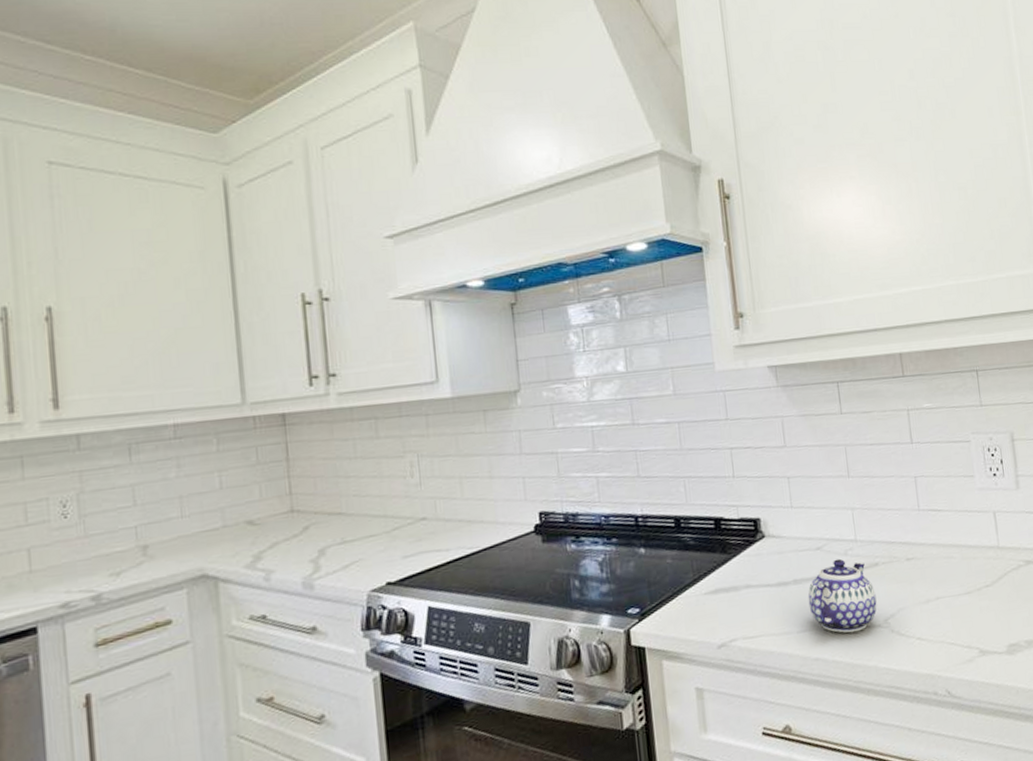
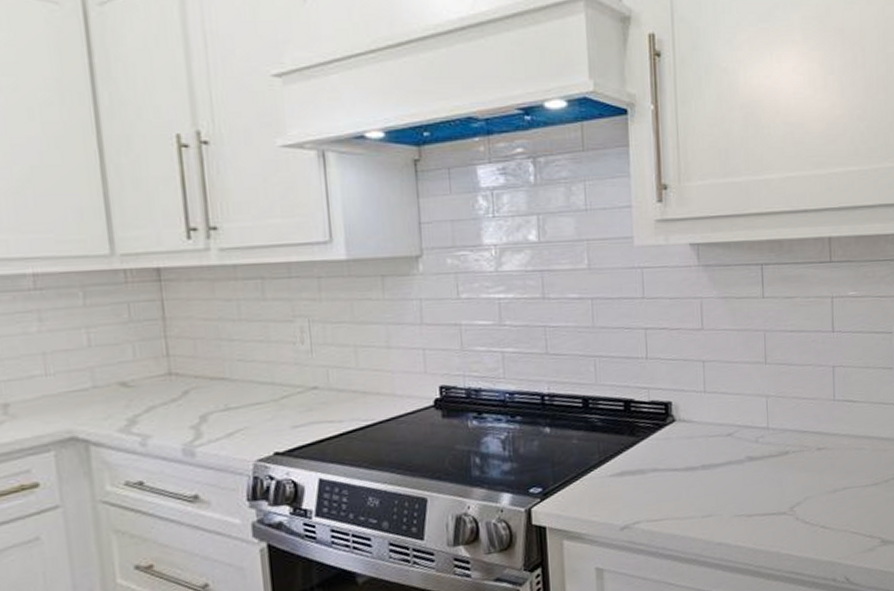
teapot: present [807,558,877,633] -> none [715,445,784,520]

